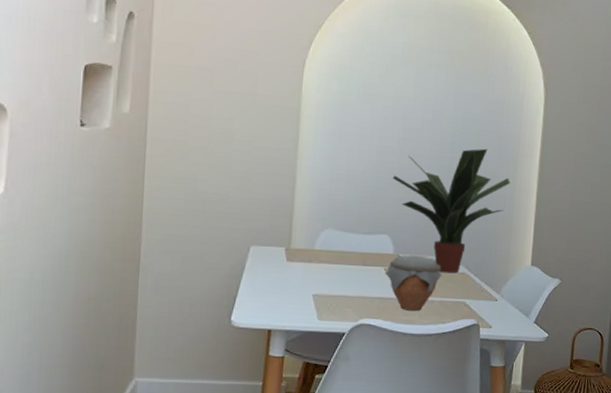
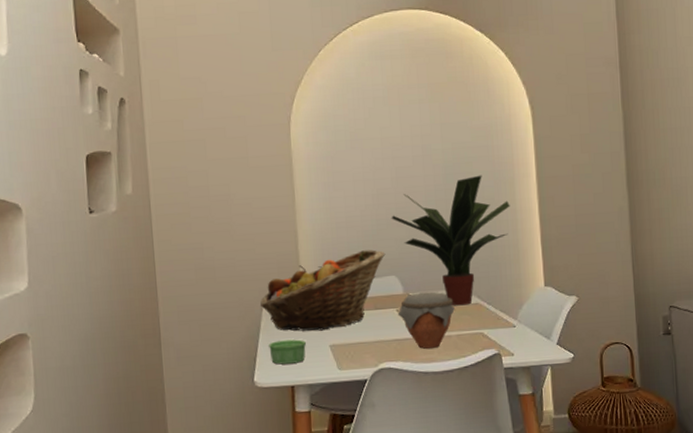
fruit basket: none [248,205,382,279] -> present [260,249,386,331]
ramekin: none [251,283,289,308] -> present [269,339,306,365]

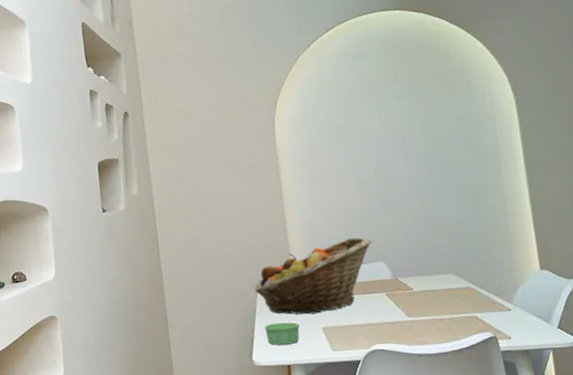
potted plant: present [391,175,510,306] -> none [375,162,498,290]
jar: present [397,292,456,349] -> none [387,276,447,332]

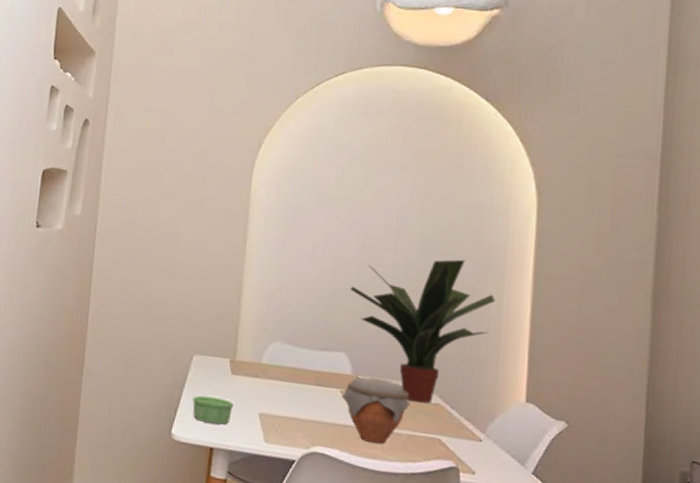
fruit basket: present [255,237,372,314] -> none [191,318,338,397]
potted plant: none [375,162,498,290] -> present [349,259,495,404]
jar: none [387,276,447,332] -> present [341,377,411,444]

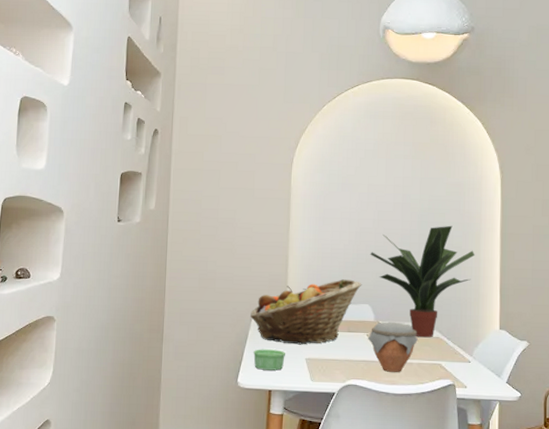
fruit basket: none [191,318,338,397] -> present [250,279,362,345]

